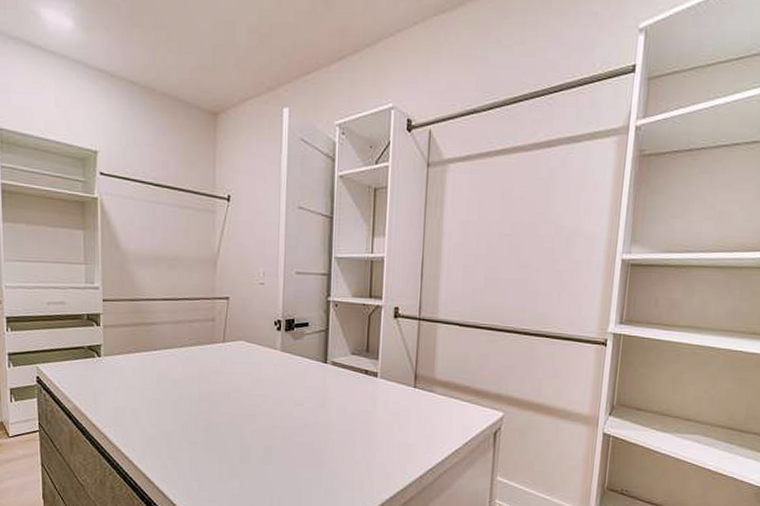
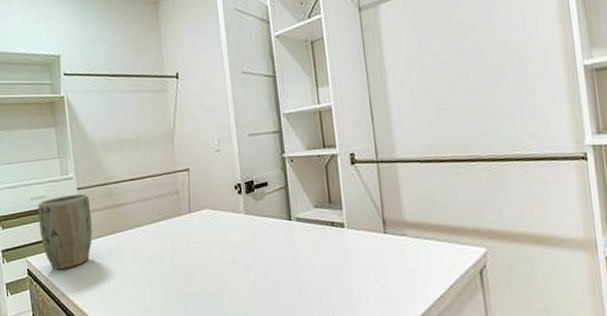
plant pot: none [55,305,116,382] -> present [37,193,93,270]

